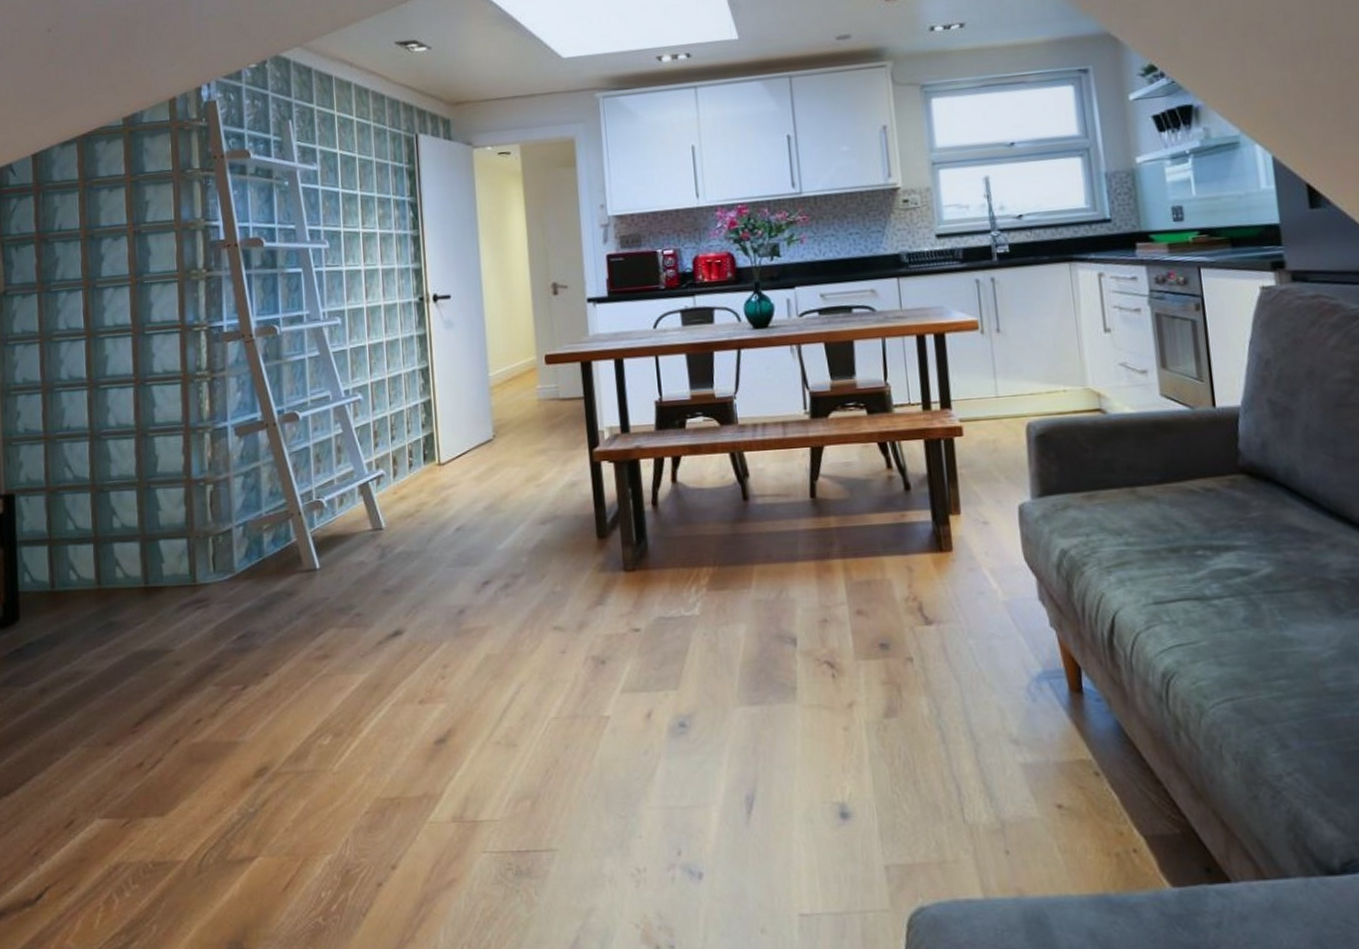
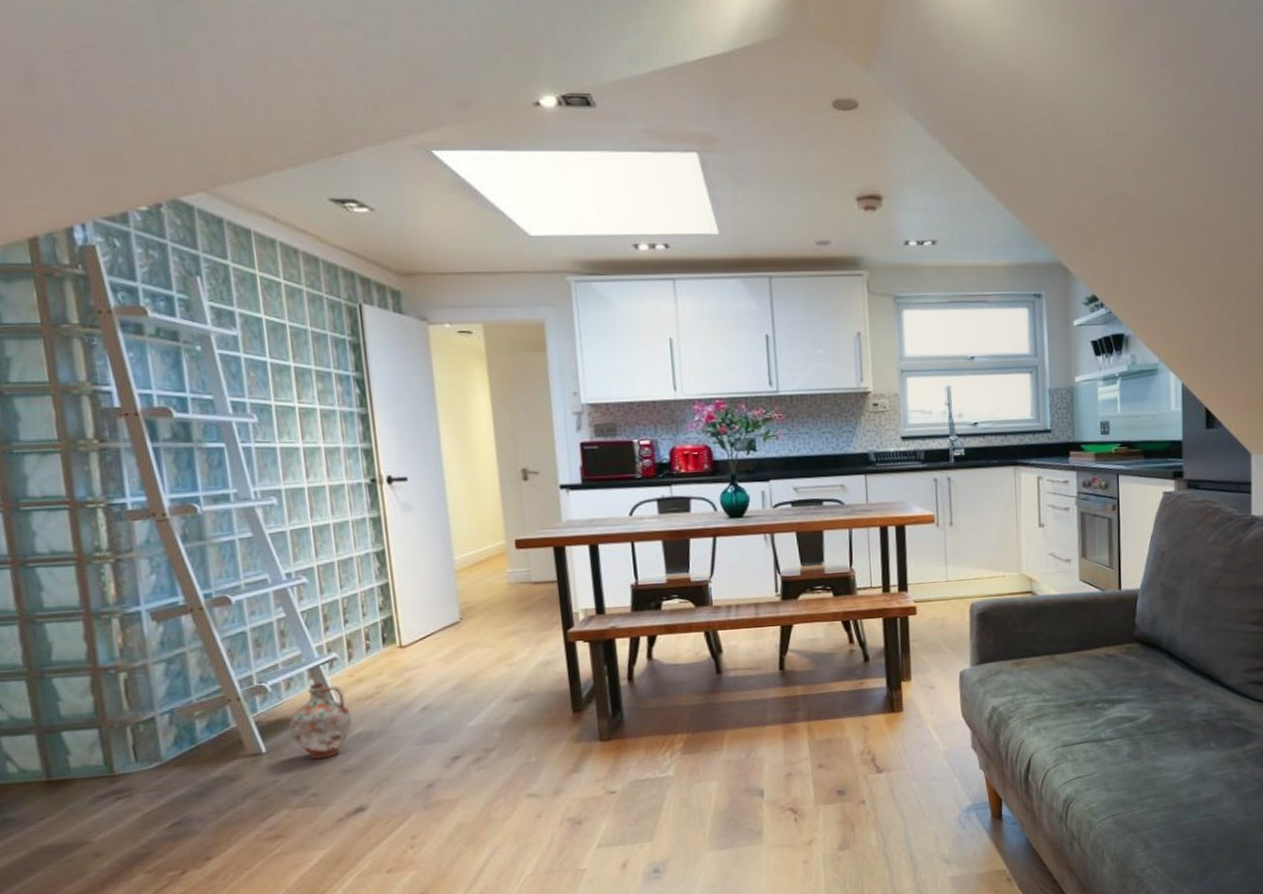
ceramic jug: none [340,499,395,578] -> present [288,683,353,760]

